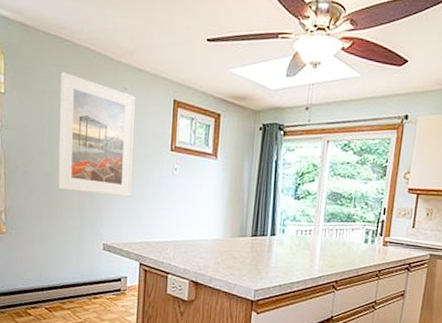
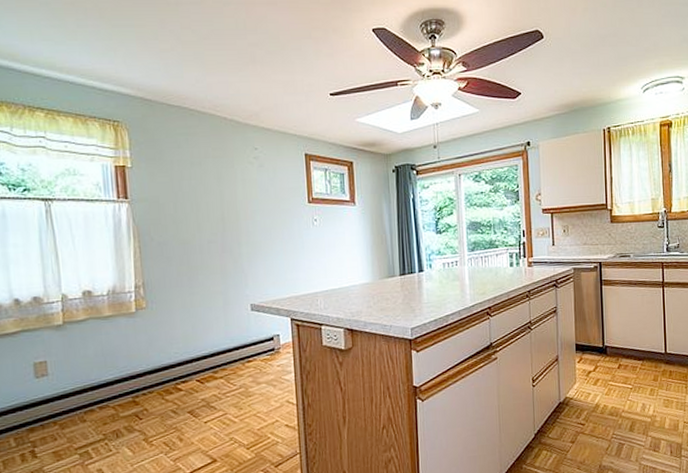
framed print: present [58,71,135,197] -> none [188,139,274,256]

